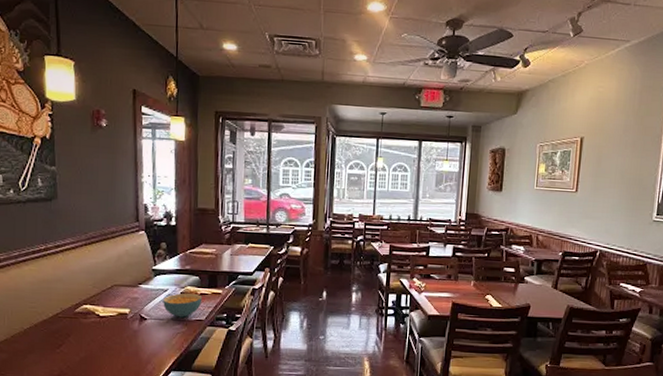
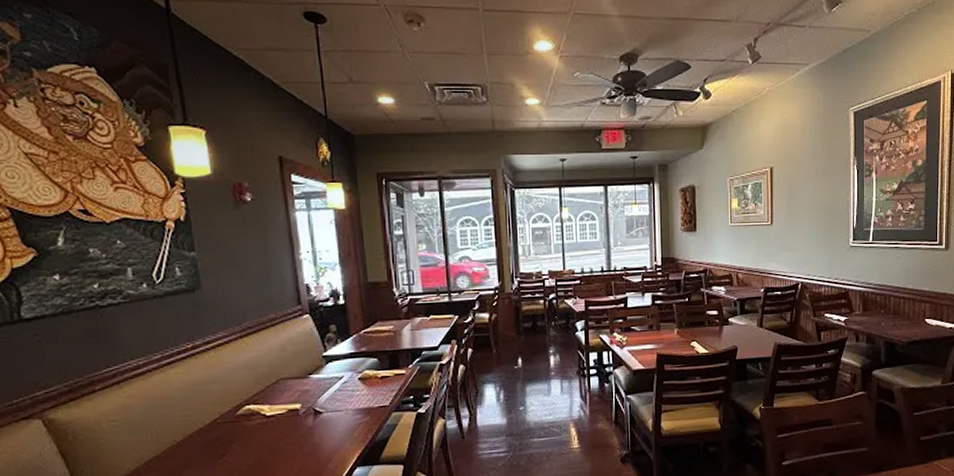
cereal bowl: present [163,292,203,318] -> none [339,377,384,406]

